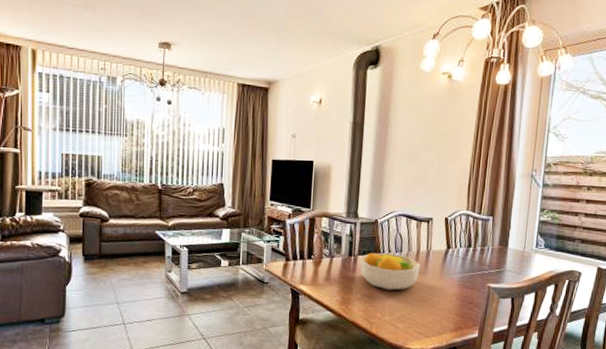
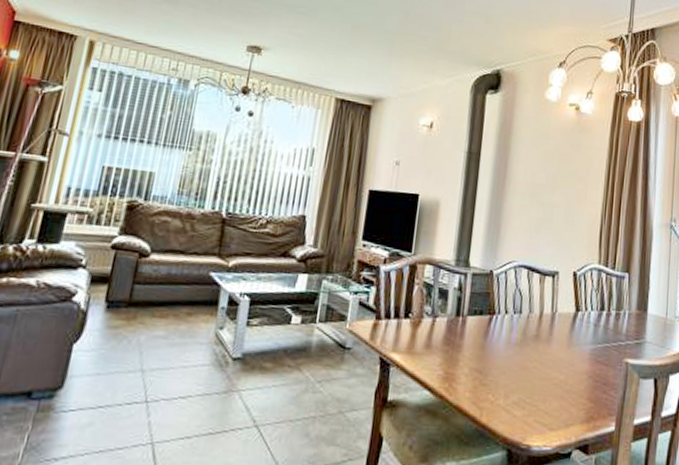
fruit bowl: present [360,252,420,291] -> none [469,313,544,364]

